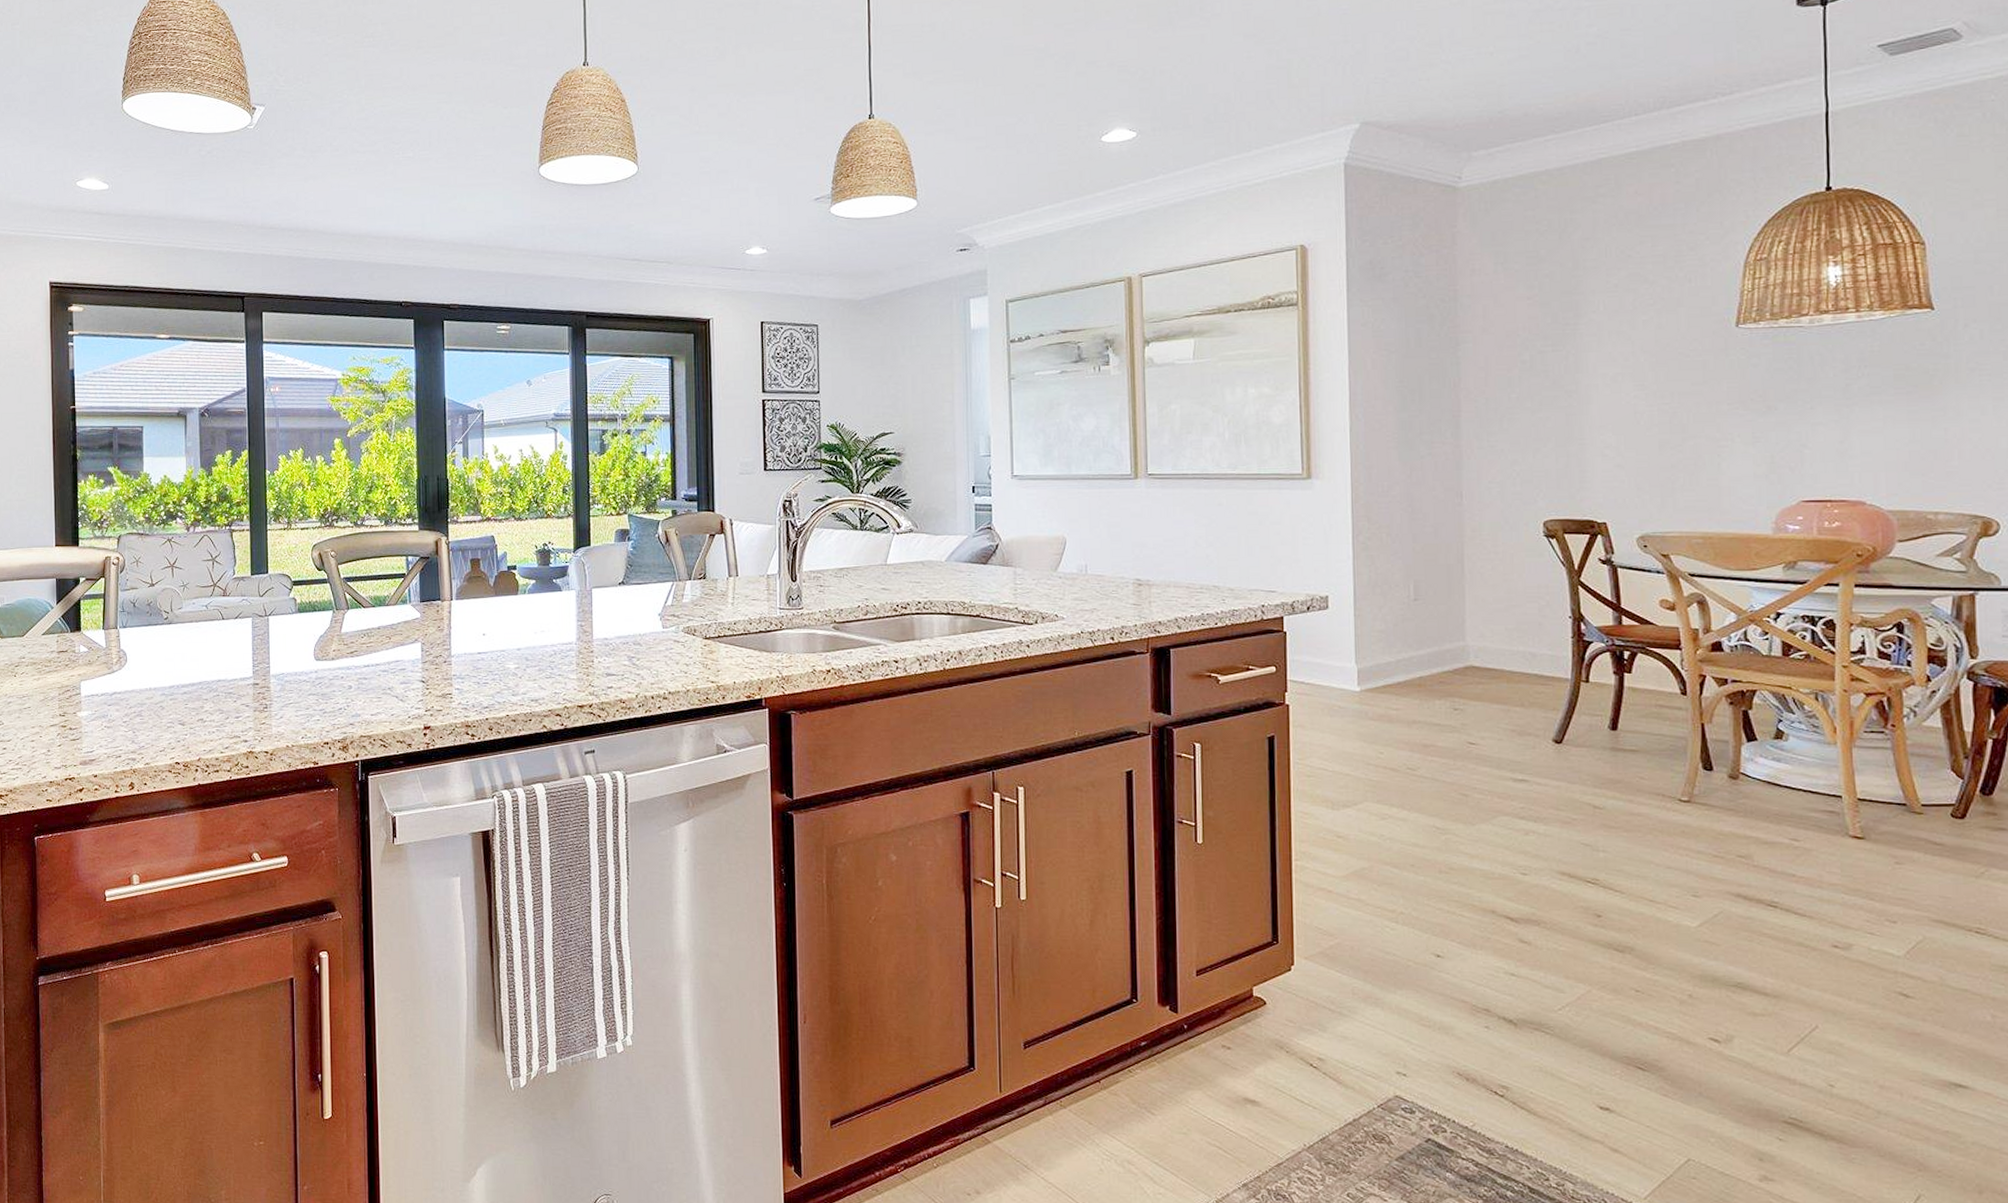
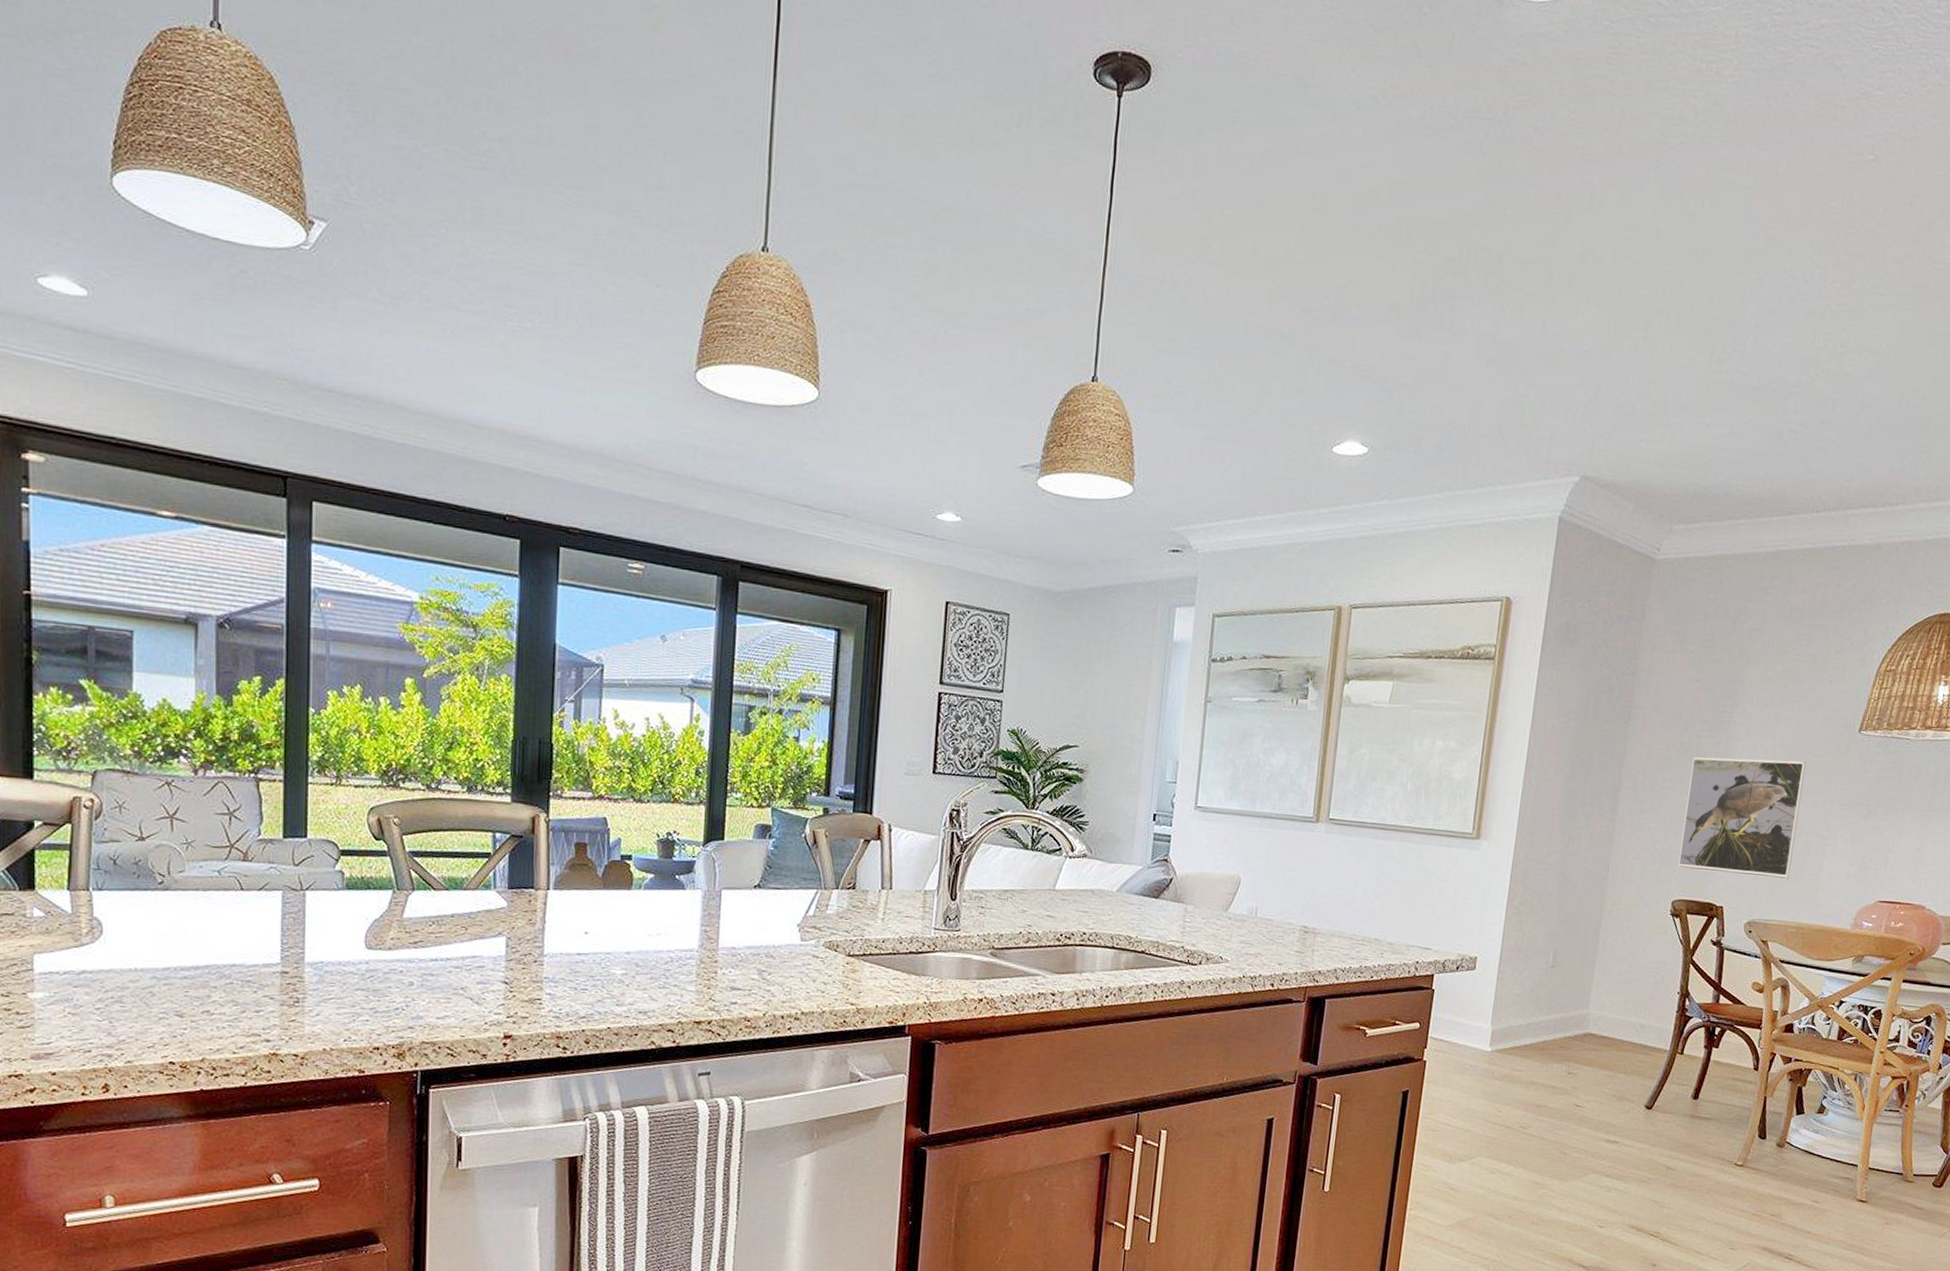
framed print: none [1540,363,1682,489] -> present [1678,756,1806,880]

